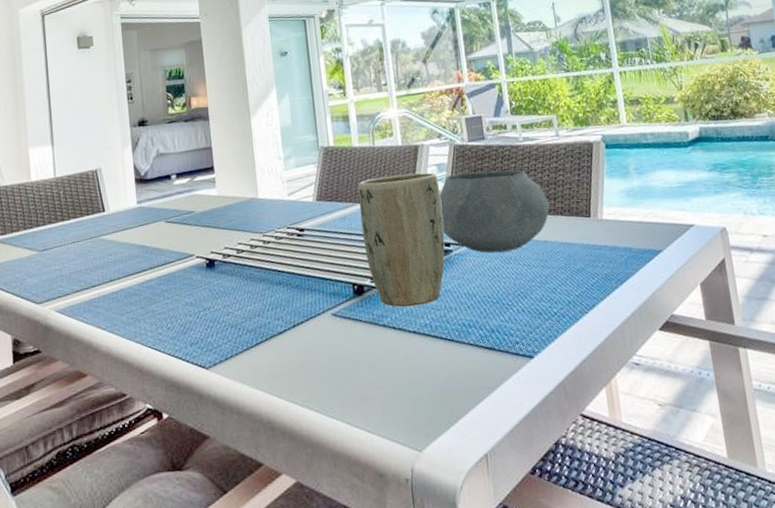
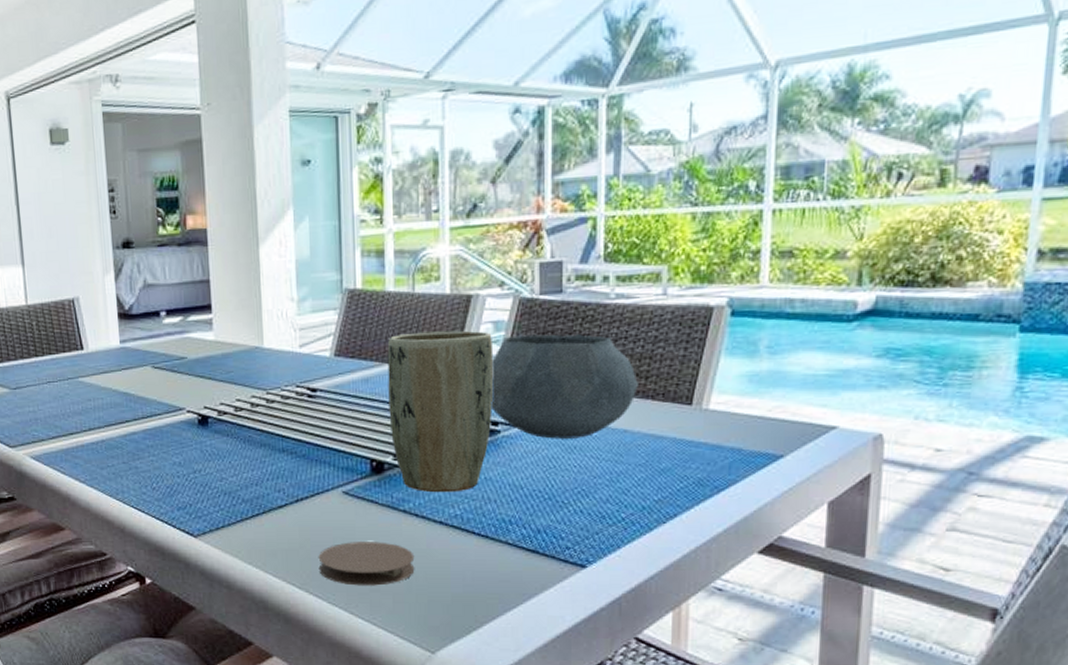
coaster: none [315,354,398,398] -> present [318,542,415,586]

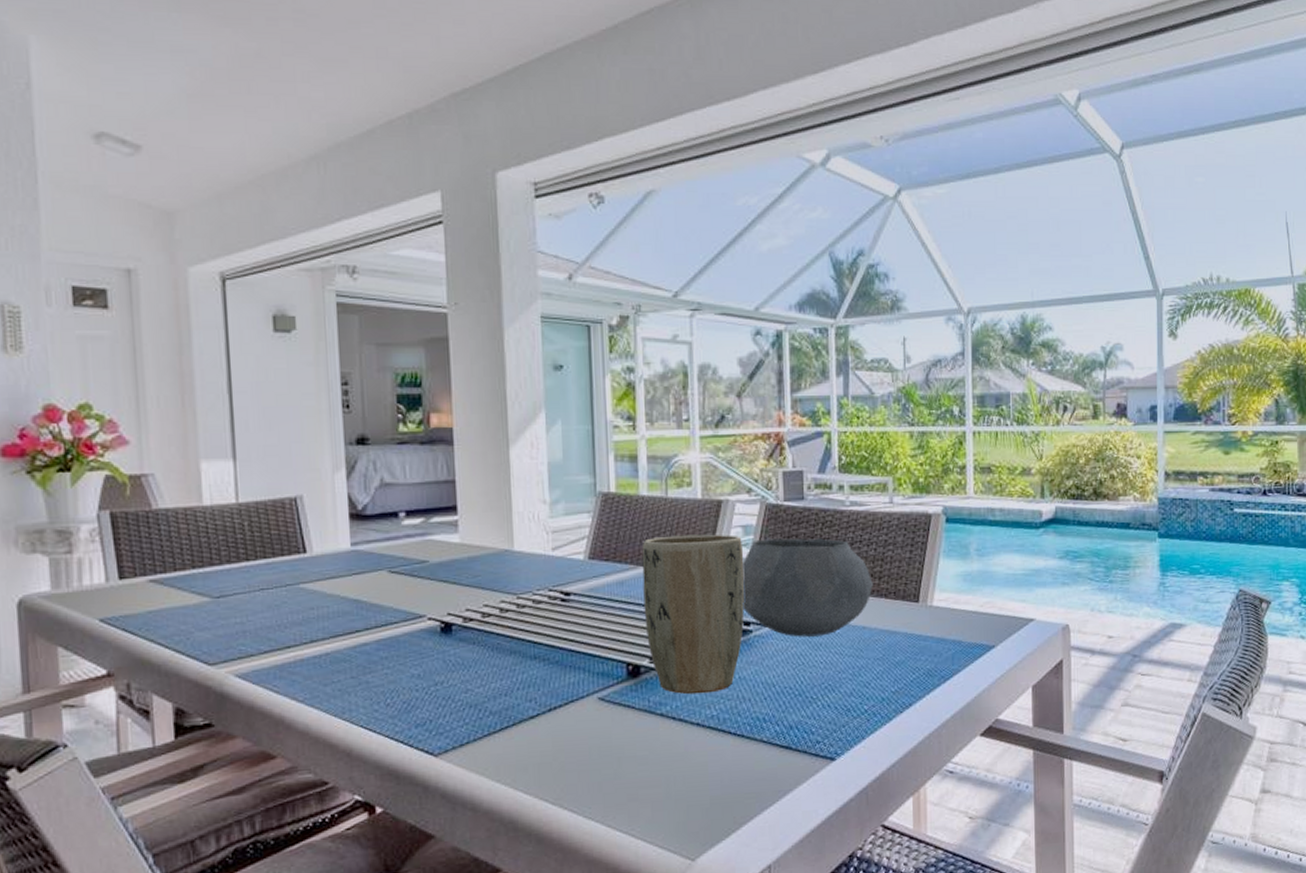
coaster: present [318,542,415,586] -> none [573,748,673,797]

